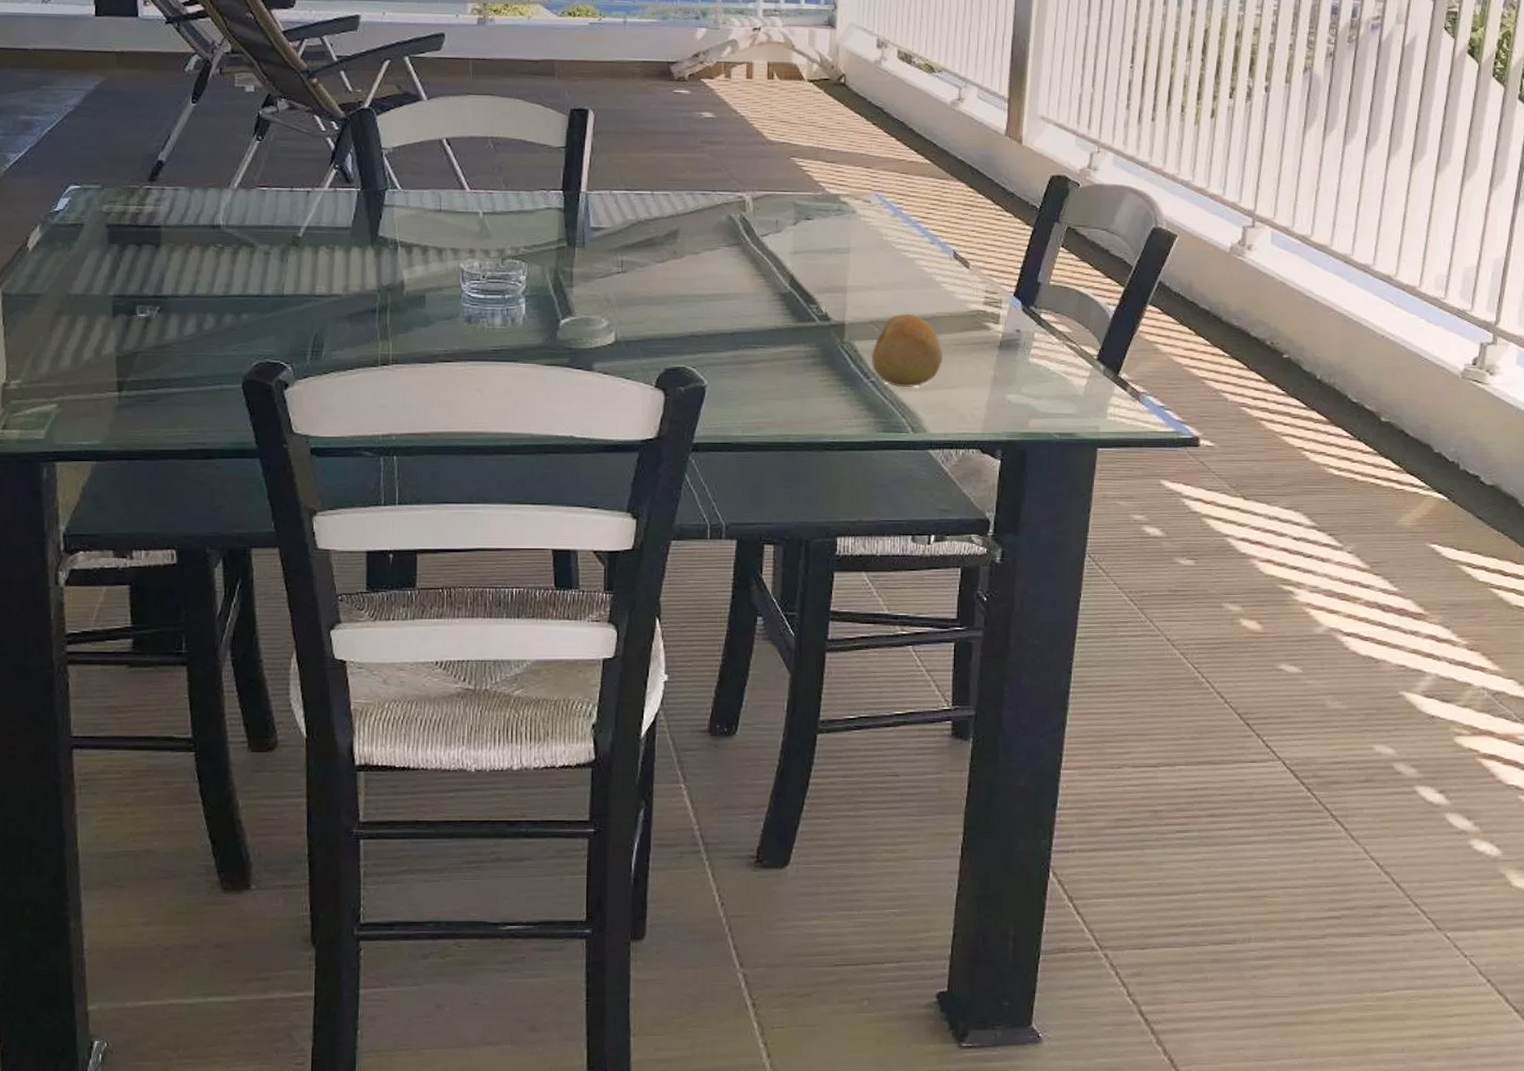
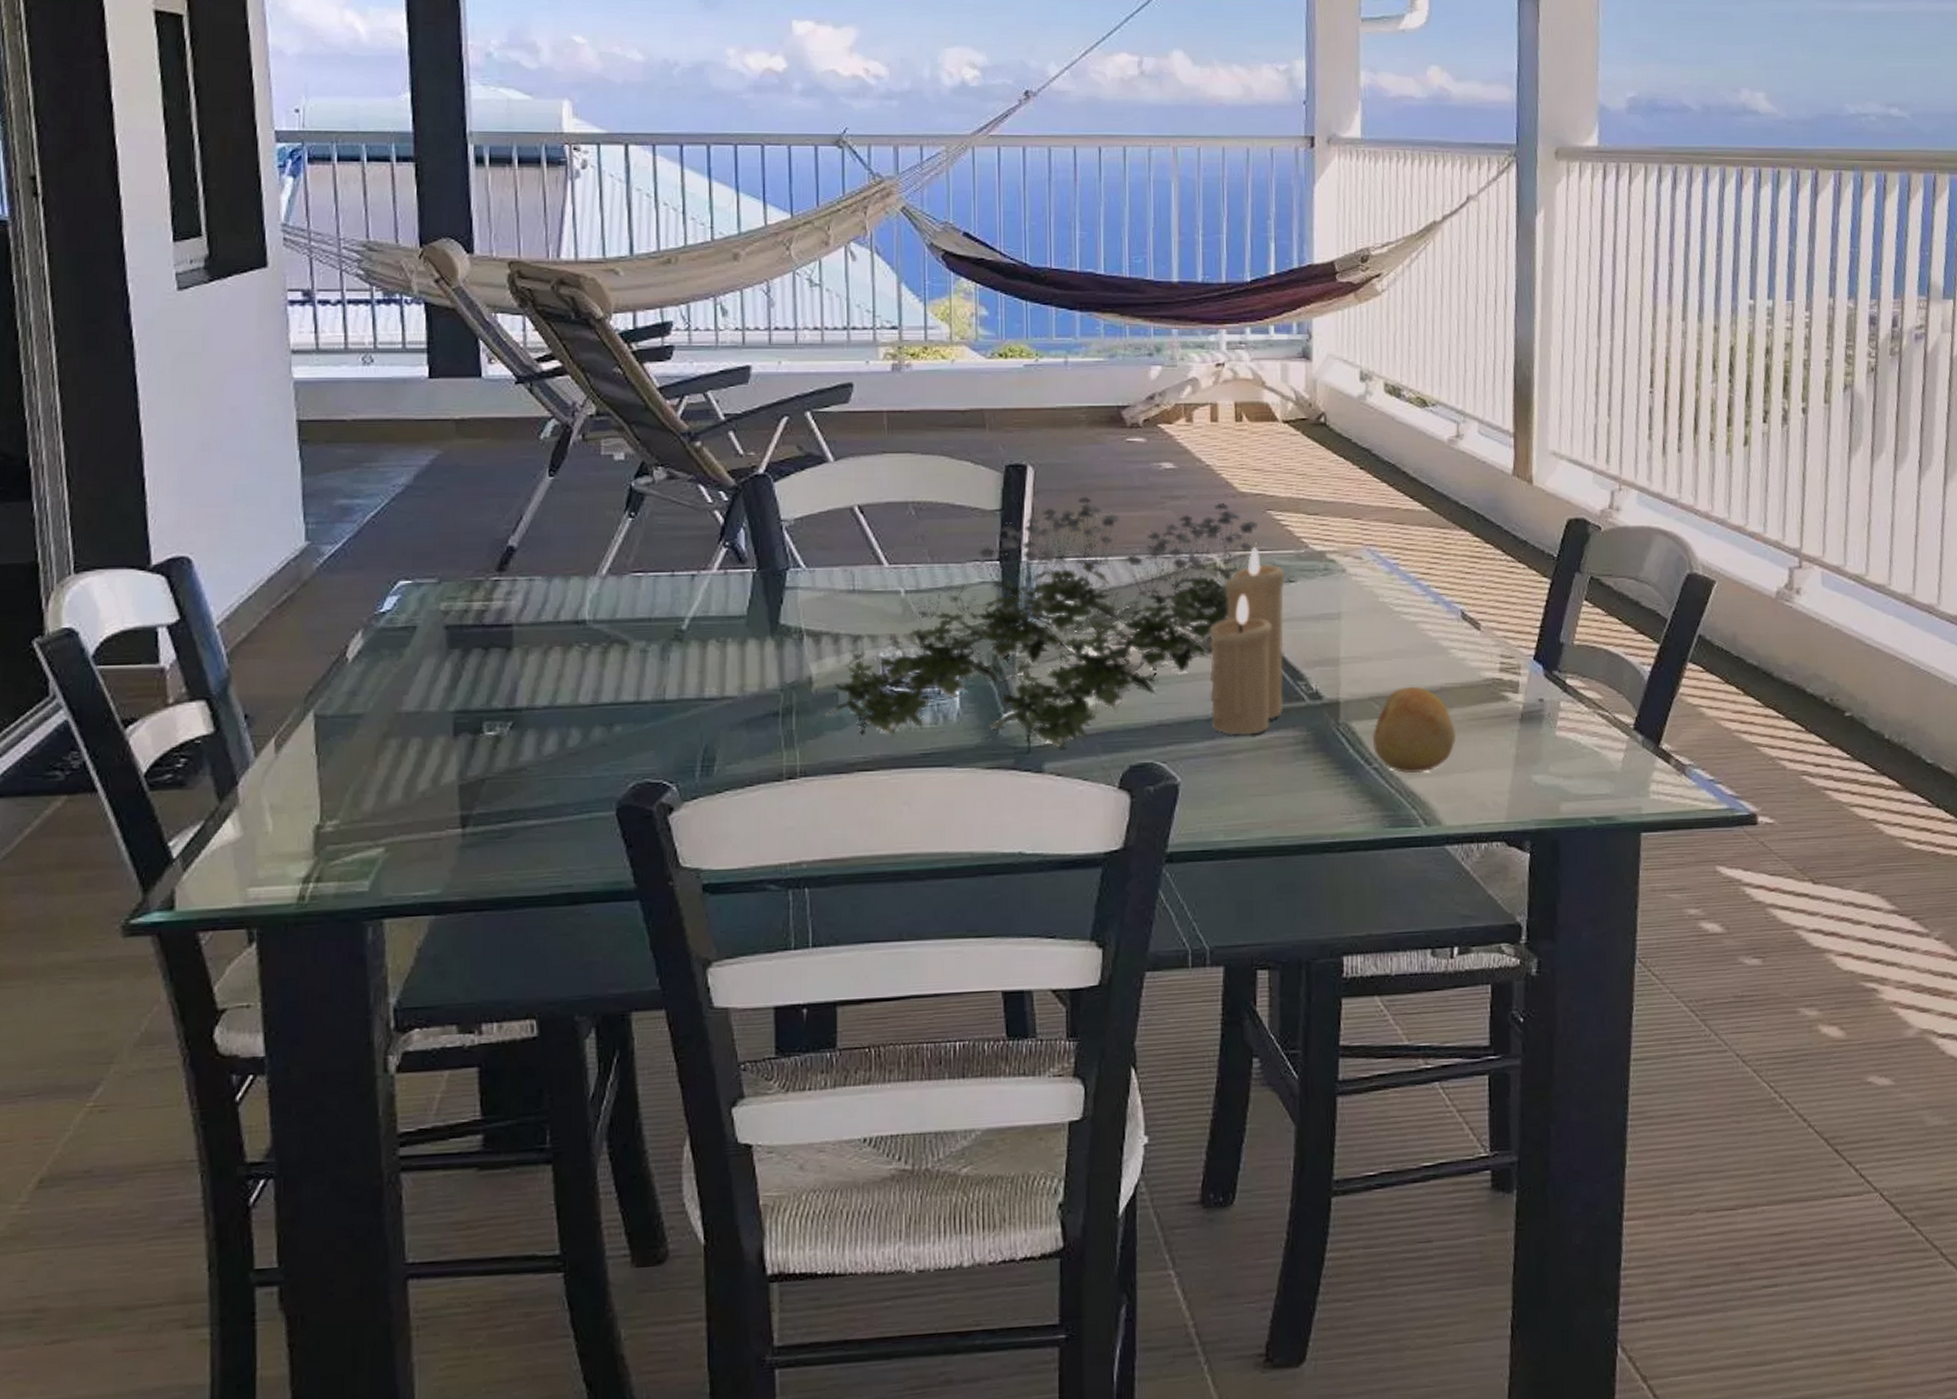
plant: none [410,138,783,356] -> present [820,496,1259,755]
candle: none [735,187,804,348] -> present [1209,546,1286,735]

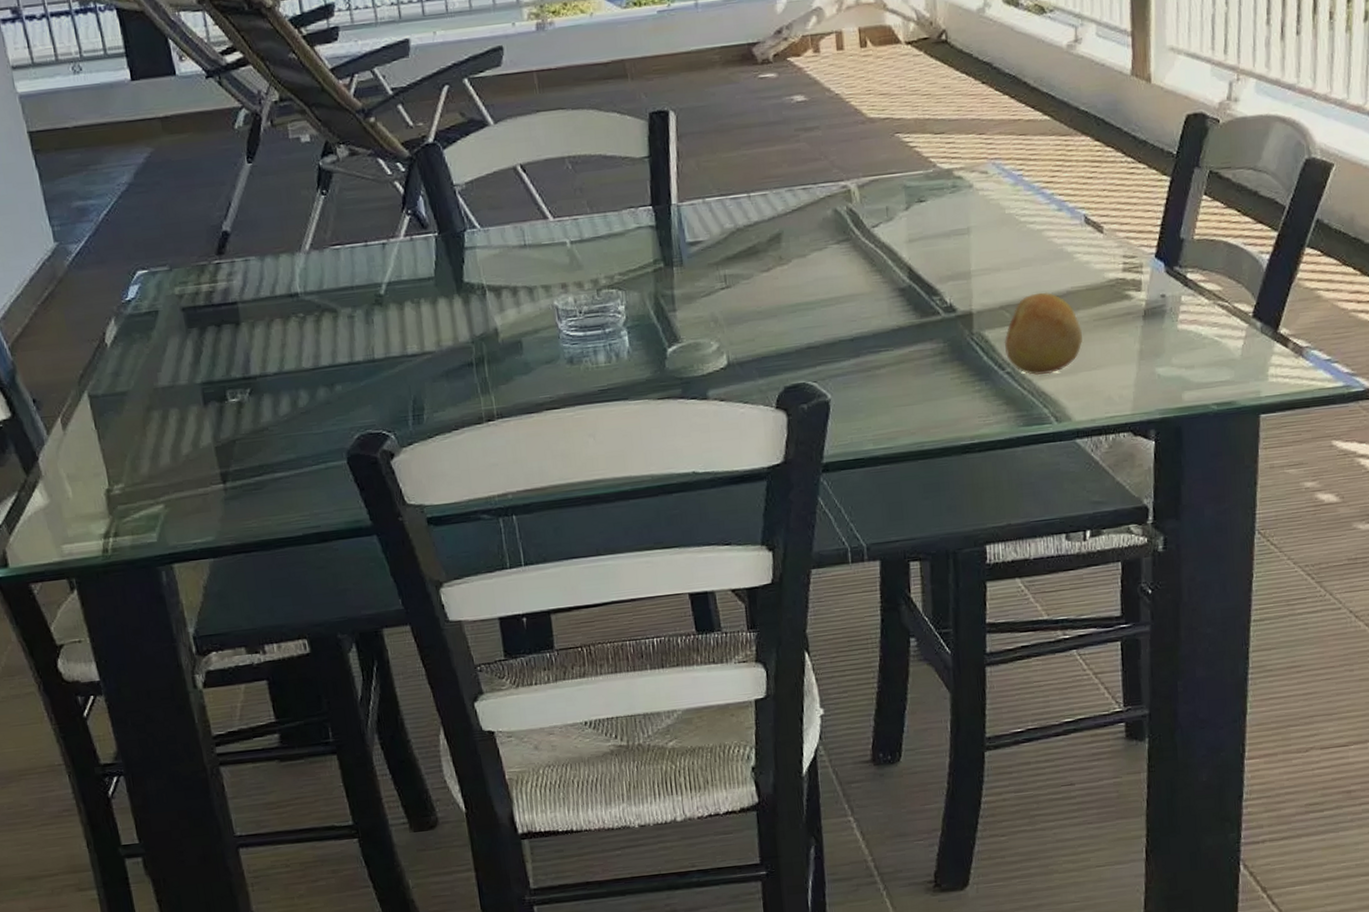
plant: present [820,496,1259,755] -> none [508,129,890,385]
candle: present [1209,546,1286,735] -> none [848,170,920,352]

